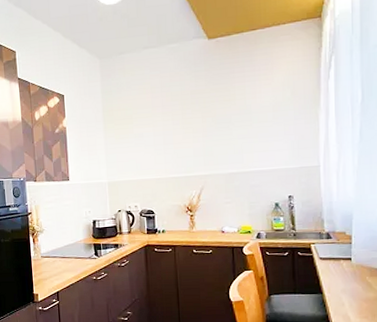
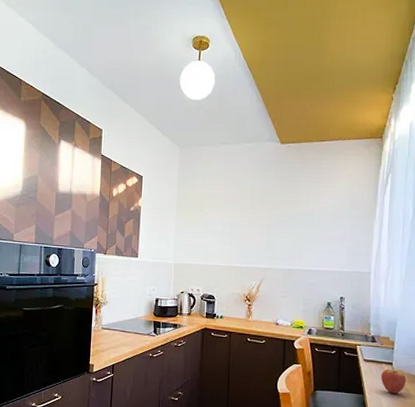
fruit: none [339,261,368,289] -> present [380,365,407,394]

